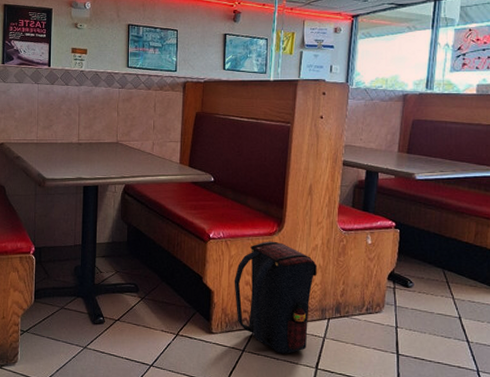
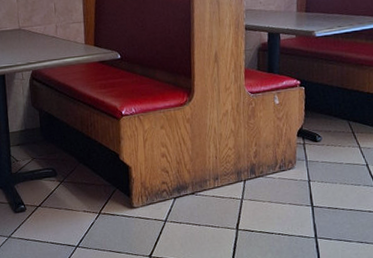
satchel: present [234,241,317,354] -> none [150,111,230,219]

